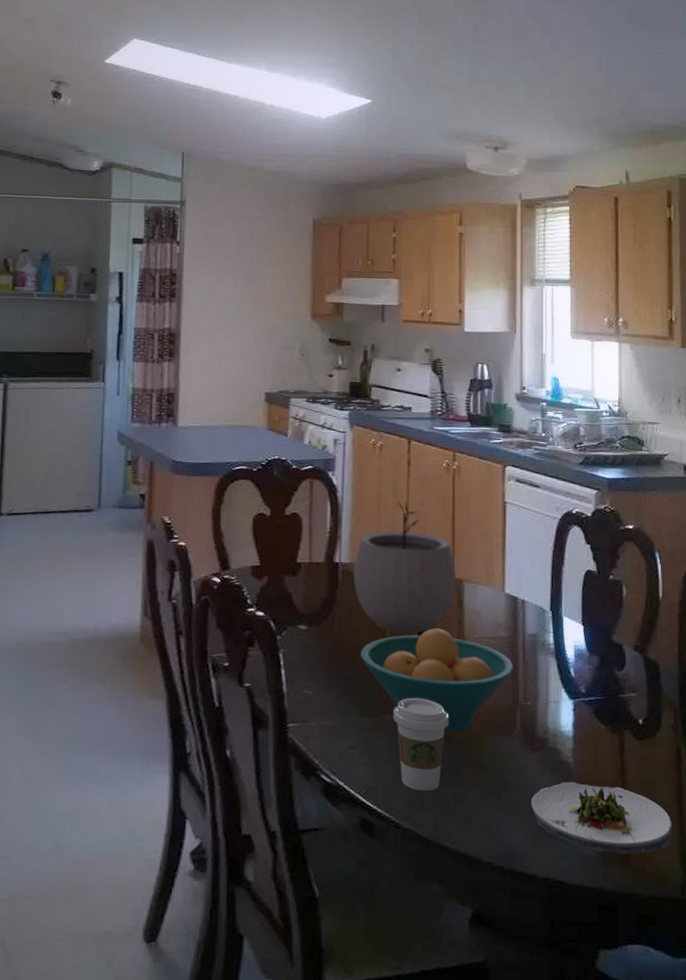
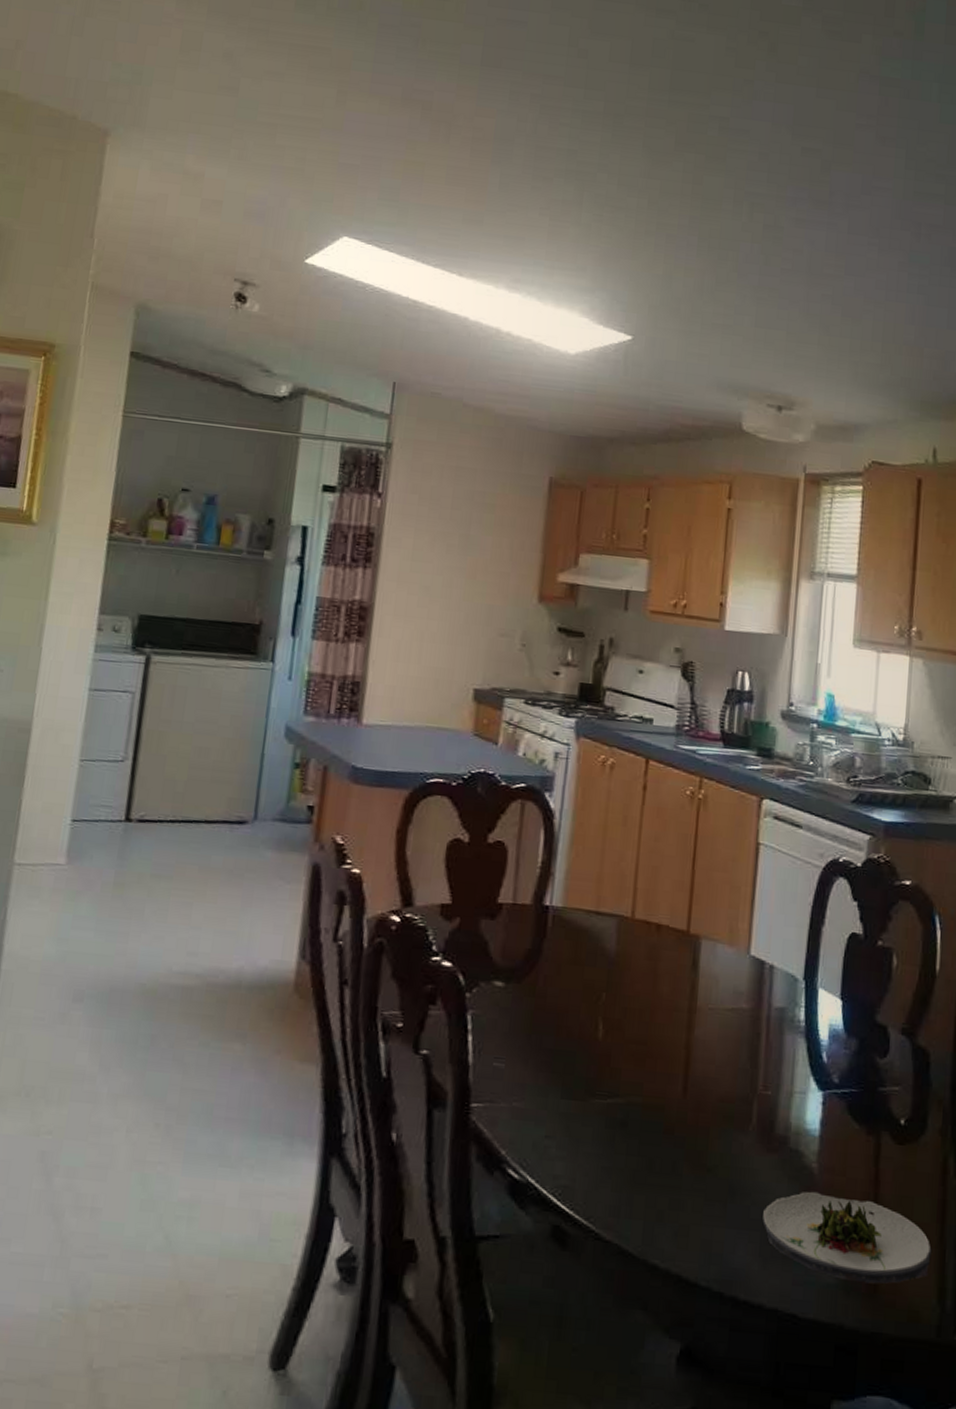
plant pot: present [353,502,456,634] -> none [565,835,693,1000]
fruit bowl: present [361,628,514,733] -> none [567,993,754,1124]
coffee cup: present [392,697,449,791] -> none [601,1078,671,1195]

